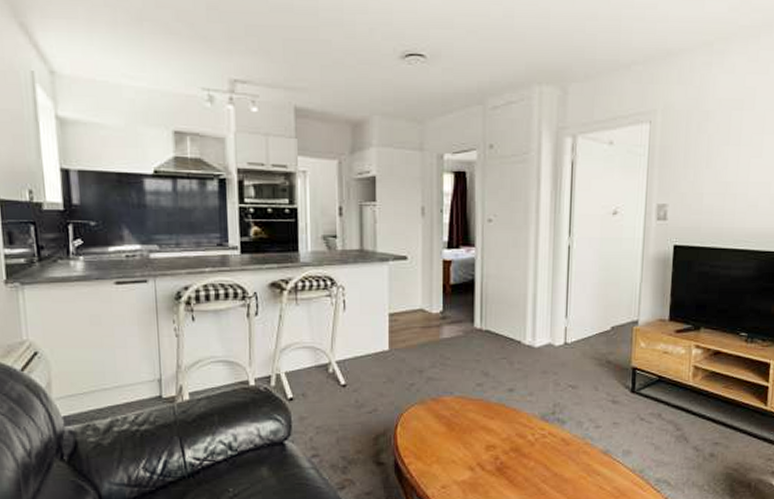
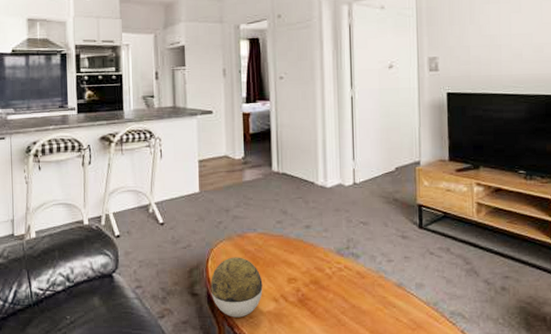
decorative ball: none [399,423,458,488] -> present [210,257,263,318]

